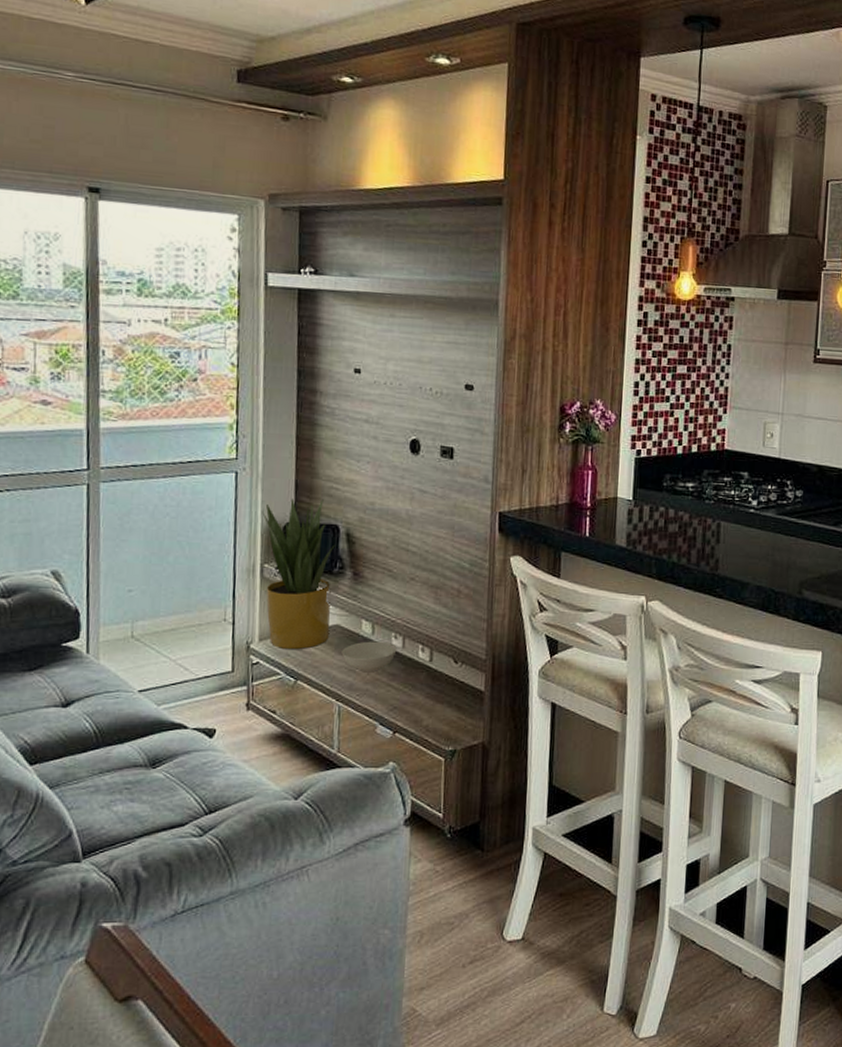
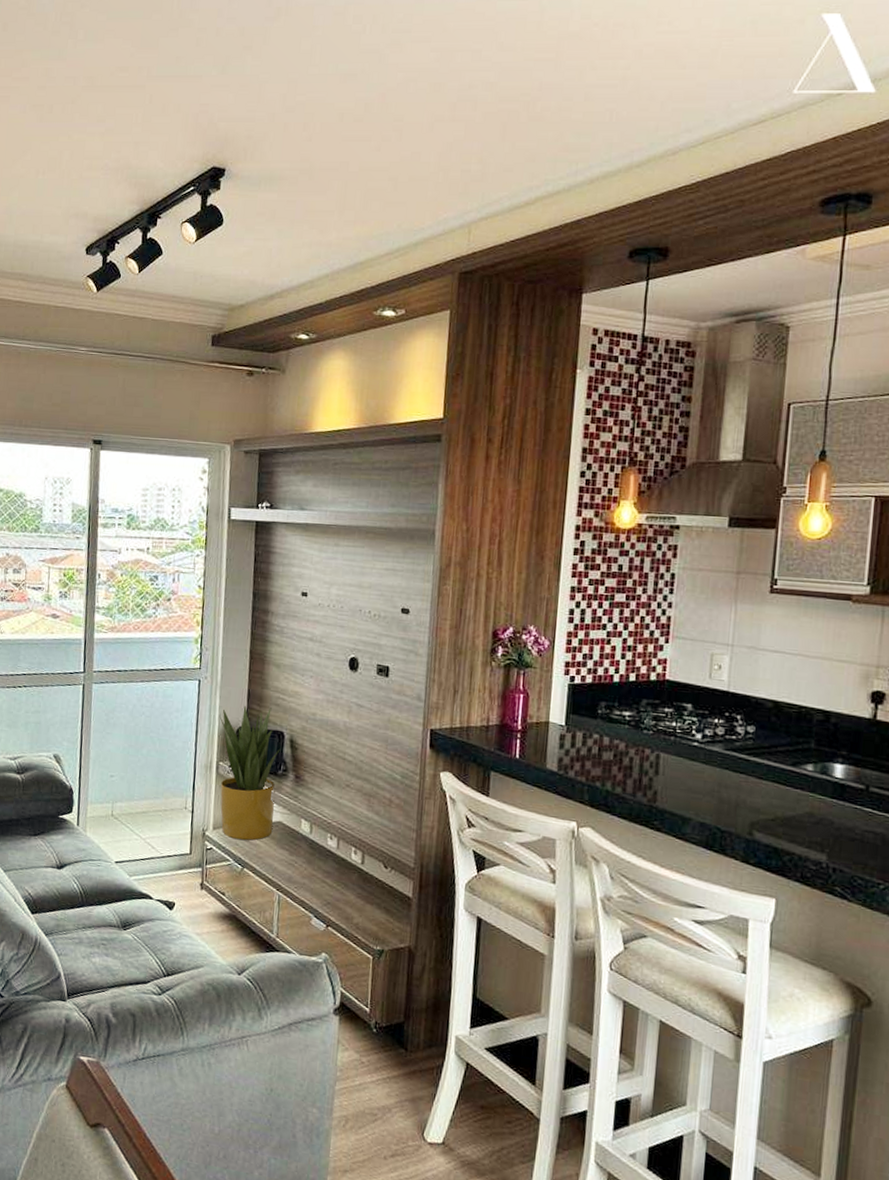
bowl: present [341,641,397,671] -> none [282,839,332,868]

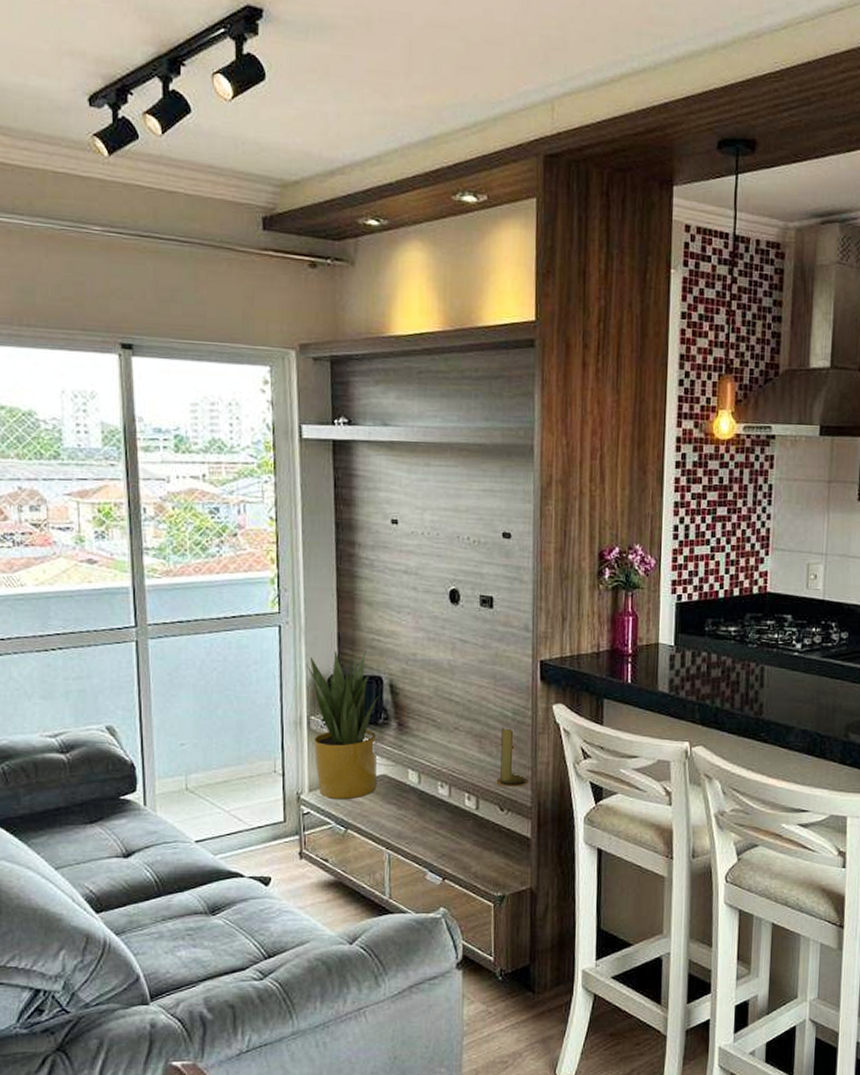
candle: none [382,788,413,848] -> present [496,726,529,788]

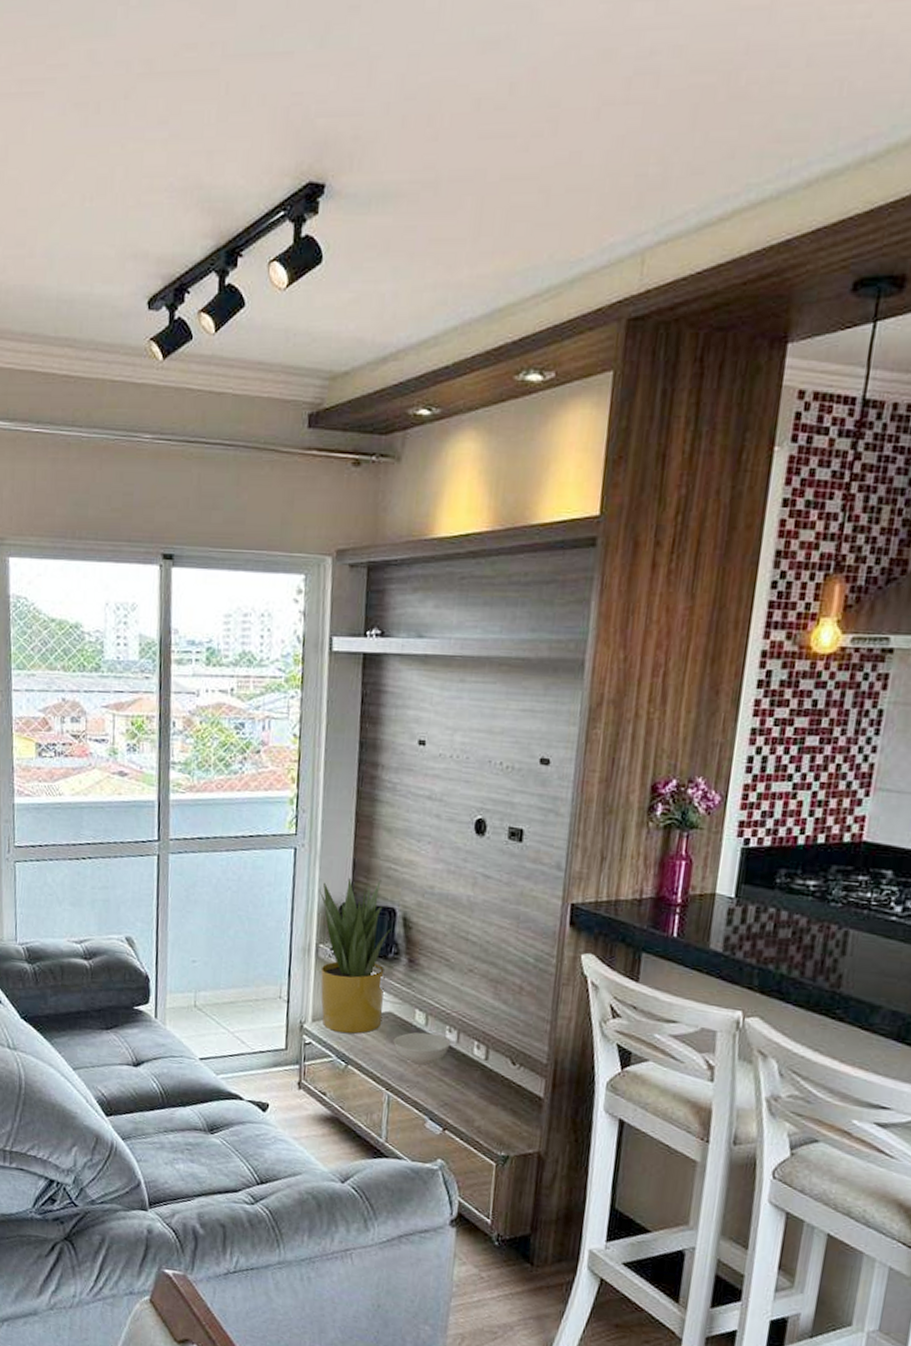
bowl: none [389,790,444,820] -> present [393,1032,451,1064]
candle: present [496,726,529,788] -> none [510,972,547,1041]

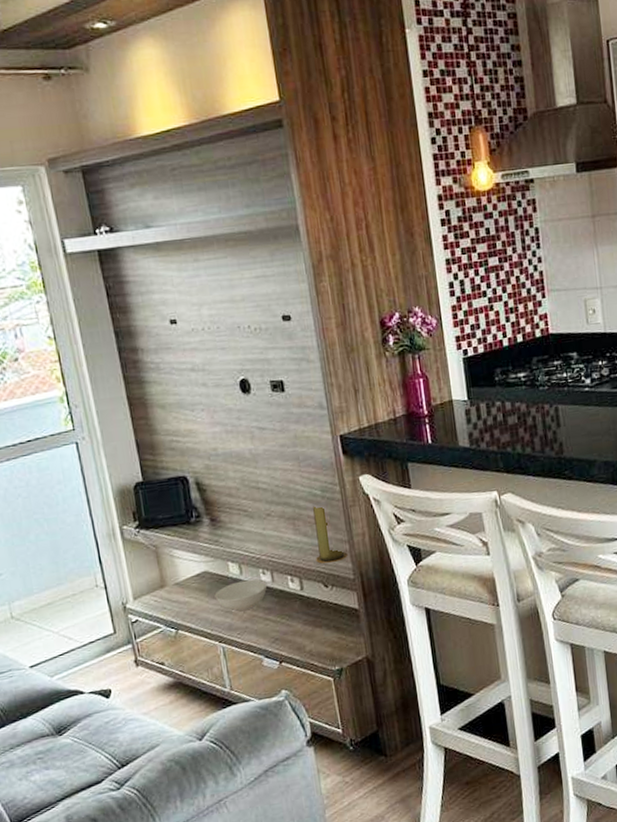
planter: present [319,878,391,1034] -> none [109,453,200,603]
candle: none [510,972,547,1041] -> present [313,504,348,564]

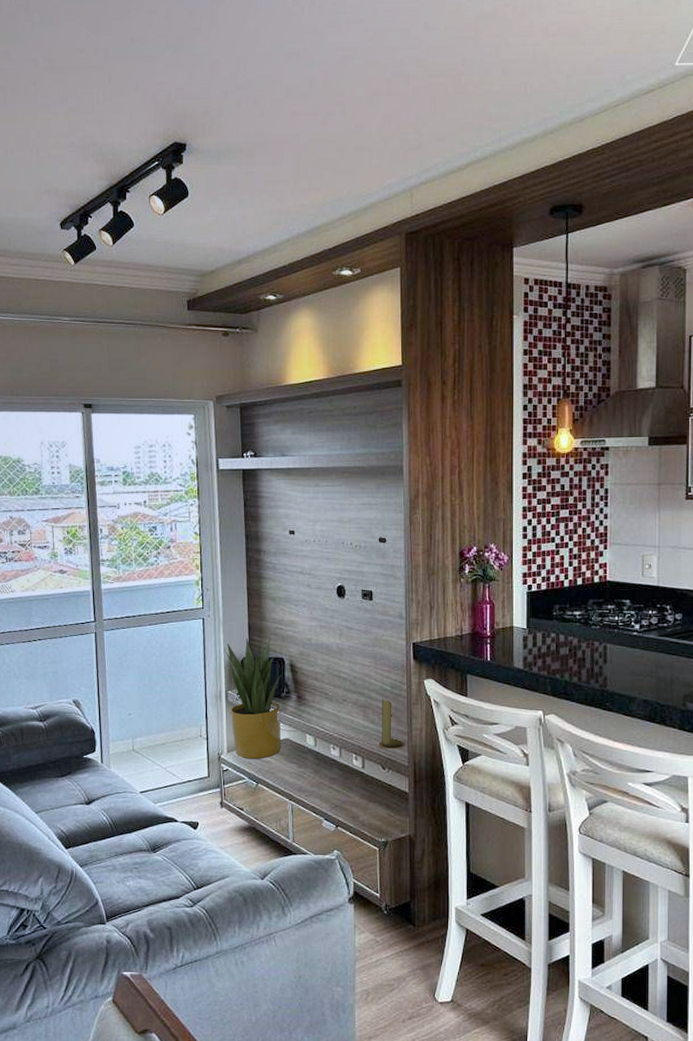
planter: none [109,453,200,603] -> present [224,637,282,759]
bowl: present [214,579,267,611] -> none [291,751,335,776]

